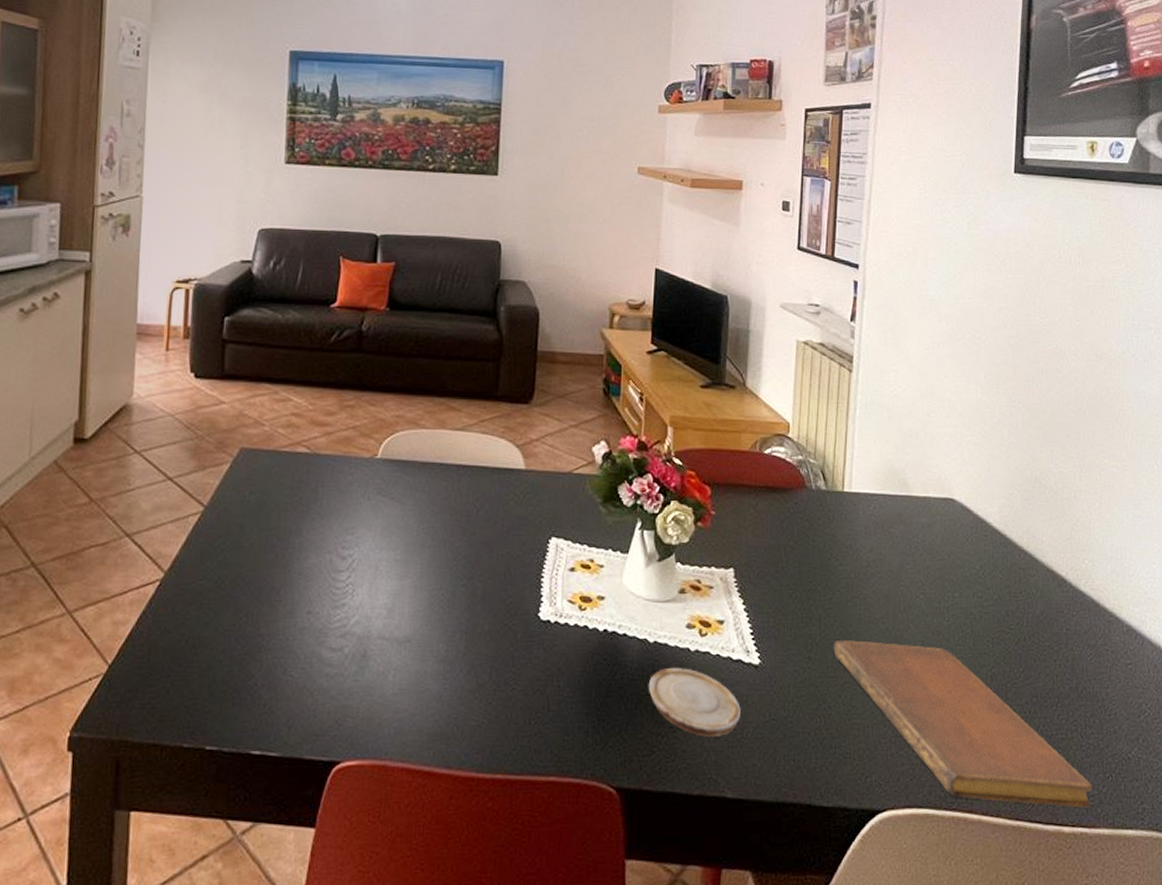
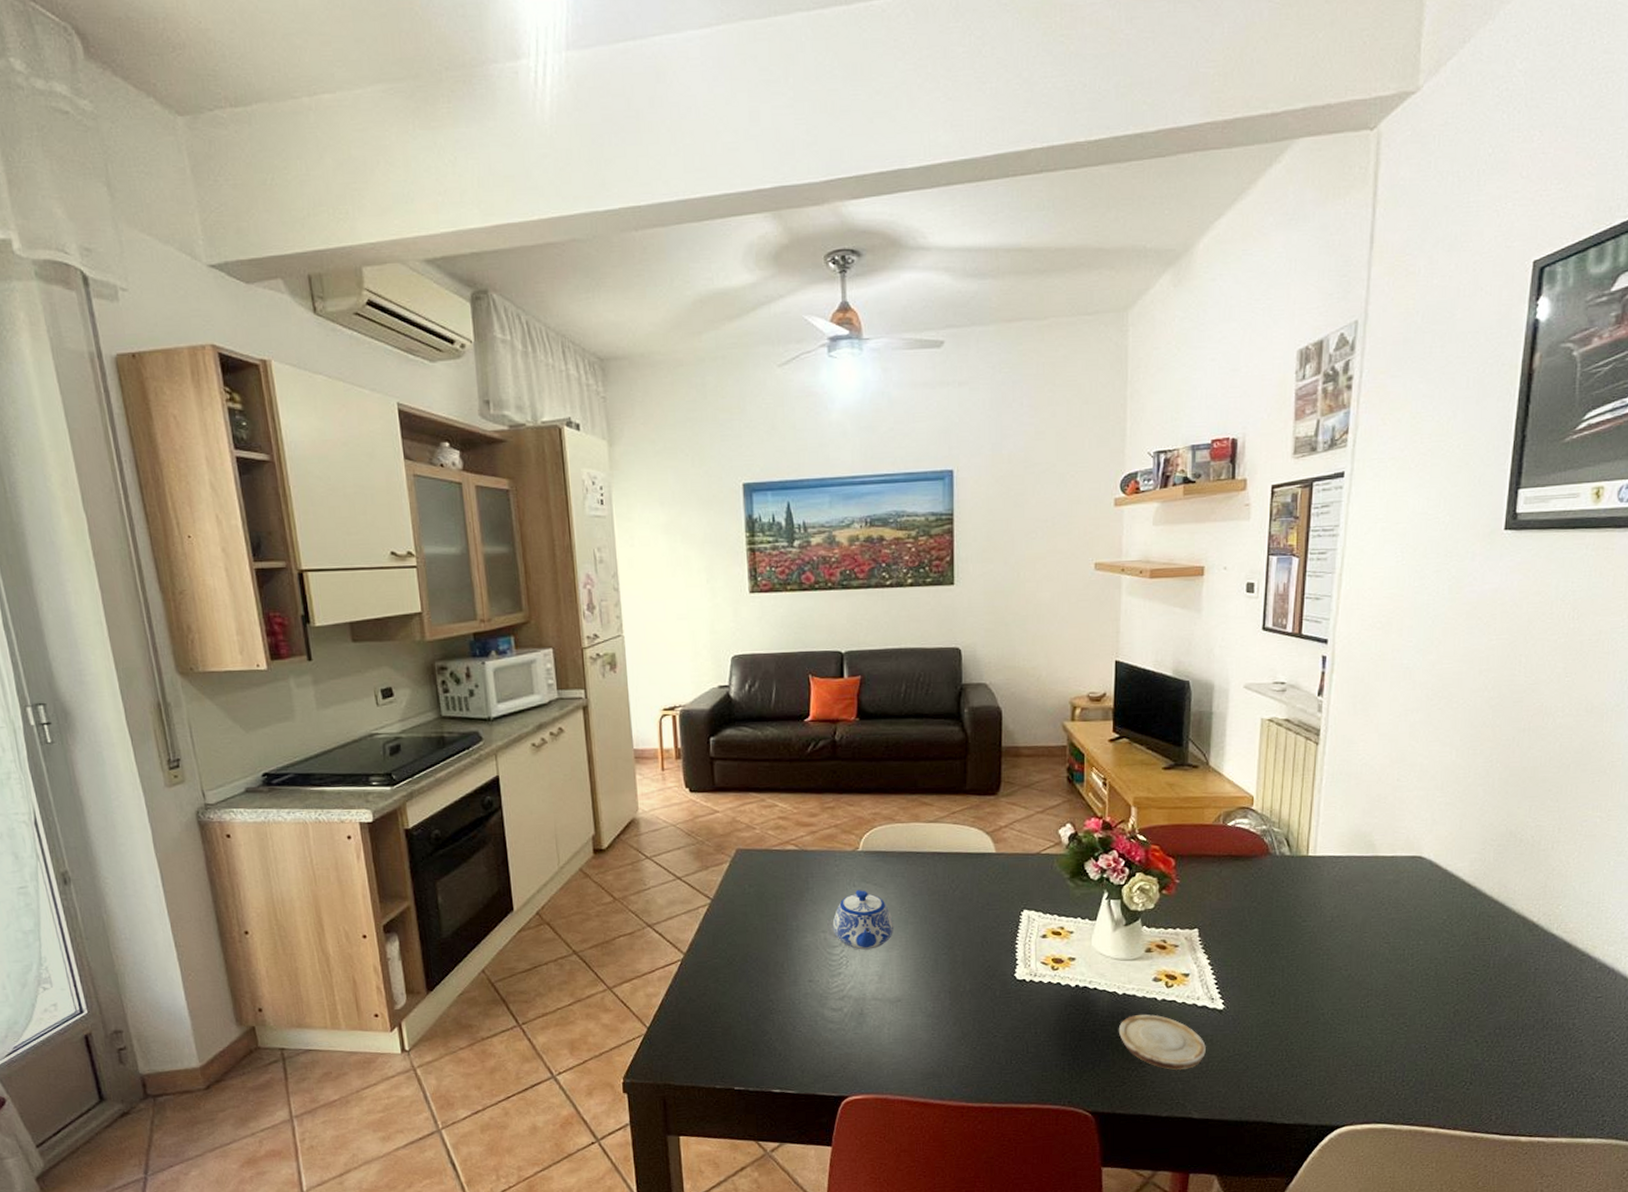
teapot: none [340,504,410,577] -> present [832,890,895,950]
notebook: present [833,640,1093,808] -> none [1296,986,1553,1121]

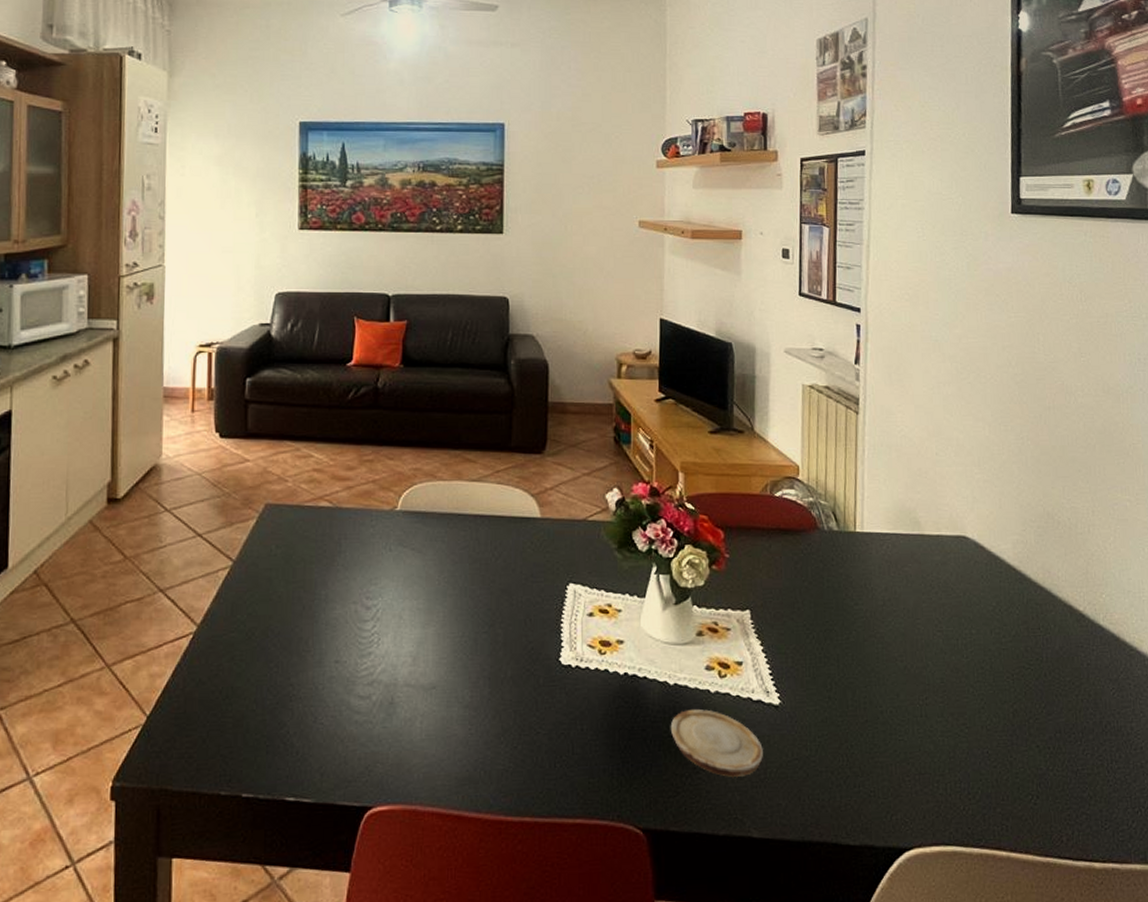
teapot: present [832,890,895,950] -> none [364,555,432,626]

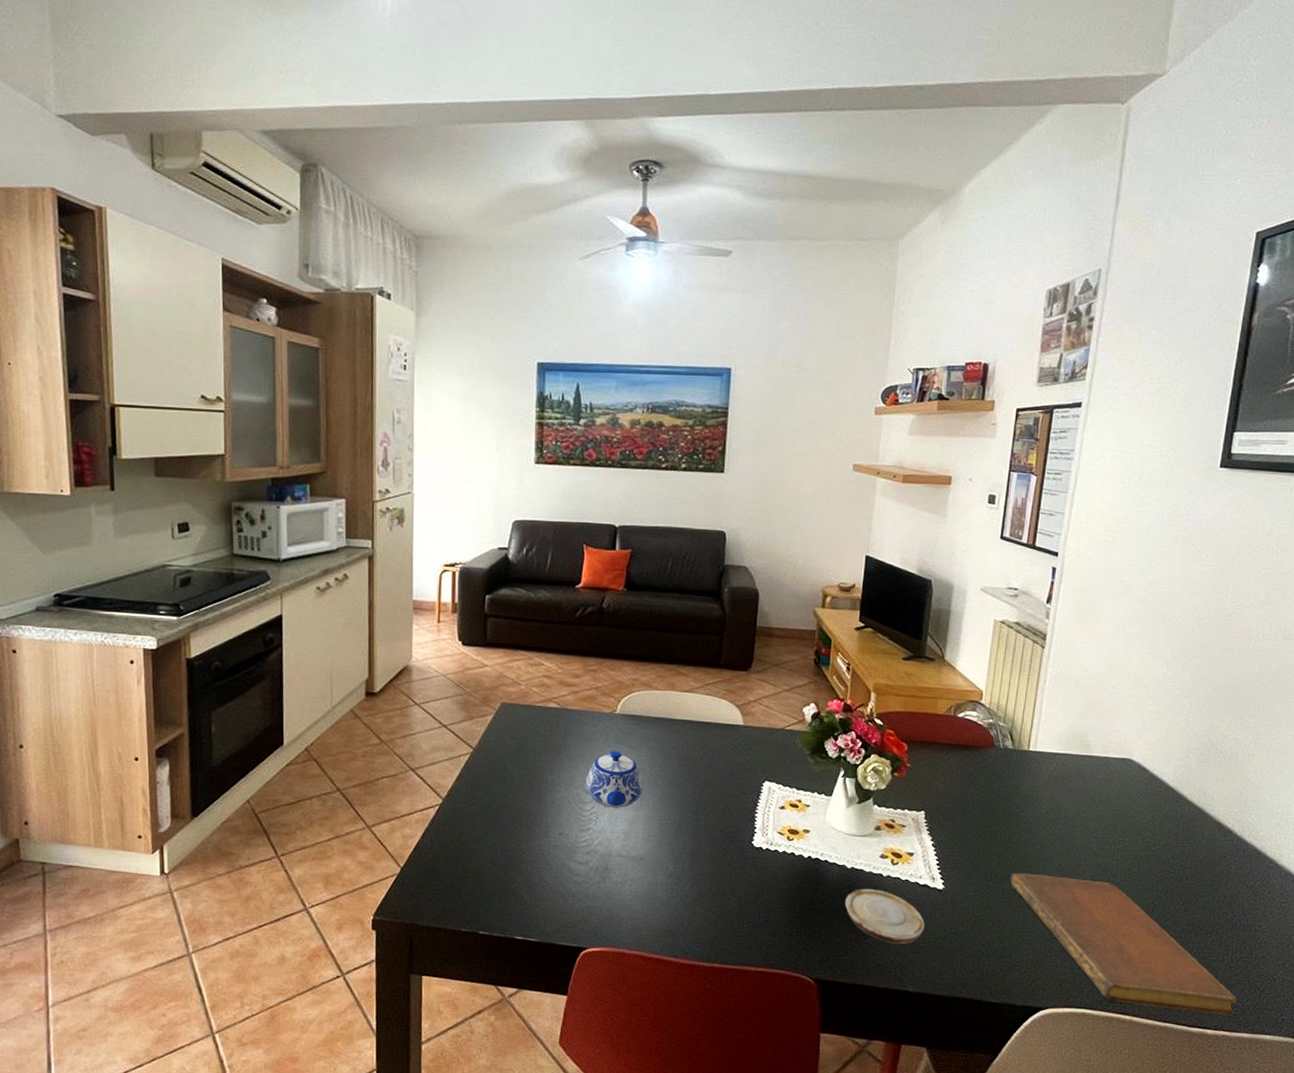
teapot: none [364,555,432,626] -> present [585,750,644,808]
notebook: none [853,679,1122,844] -> present [1010,873,1238,1016]

